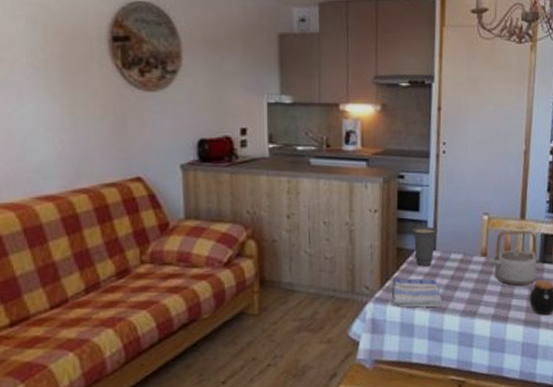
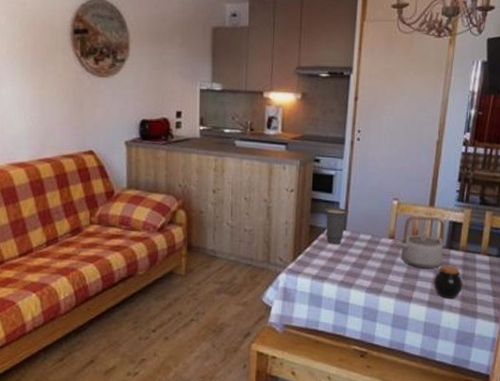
dish towel: present [391,277,442,308] -> none [302,252,350,283]

